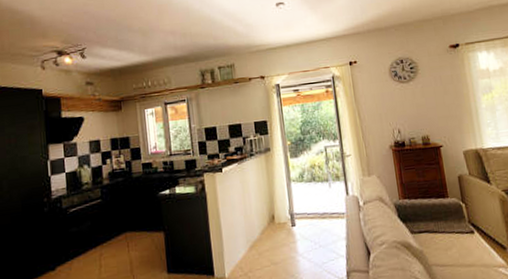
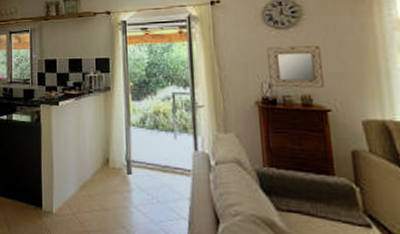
home mirror: none [395,94,437,132] -> present [267,46,324,88]

